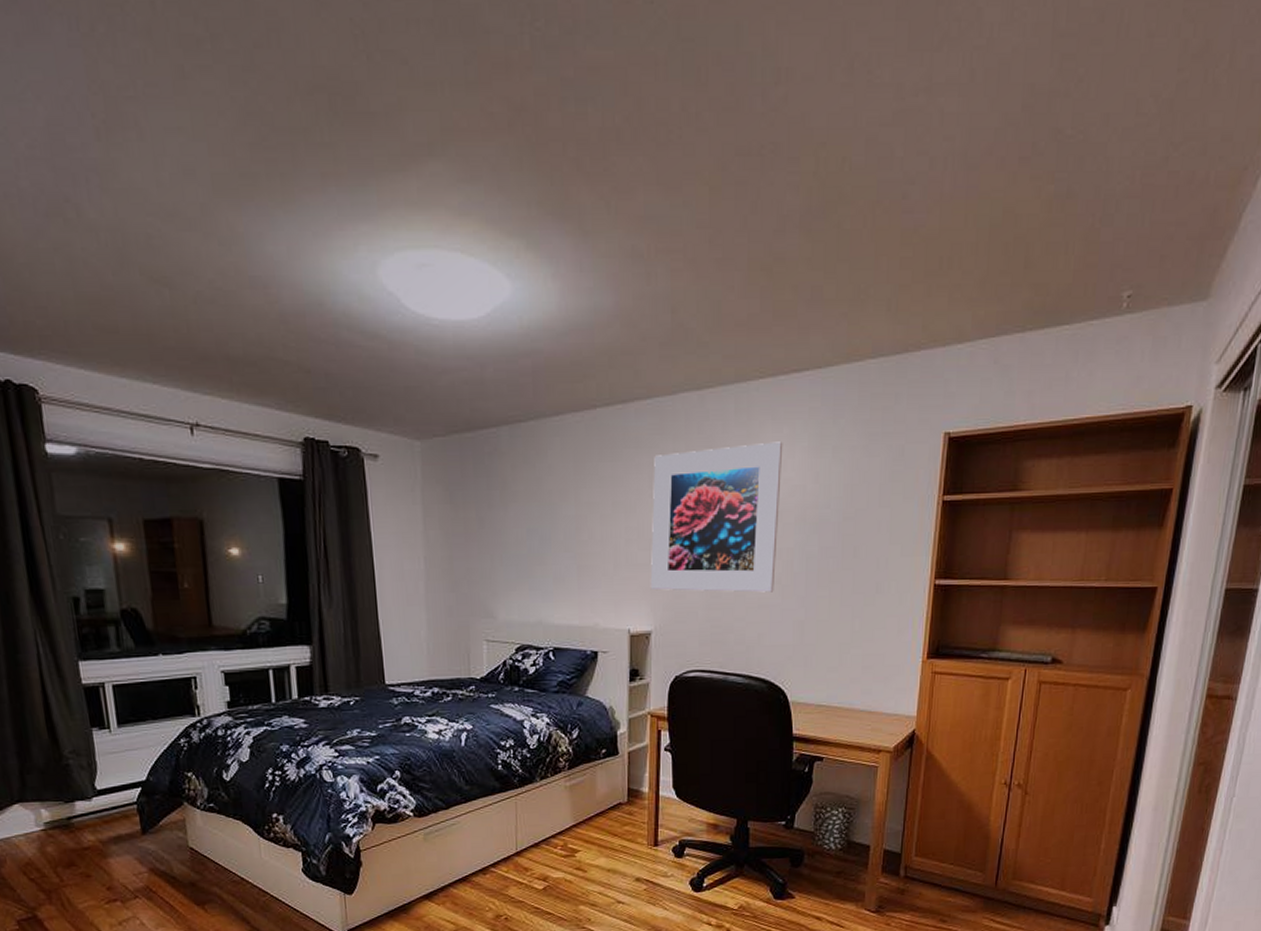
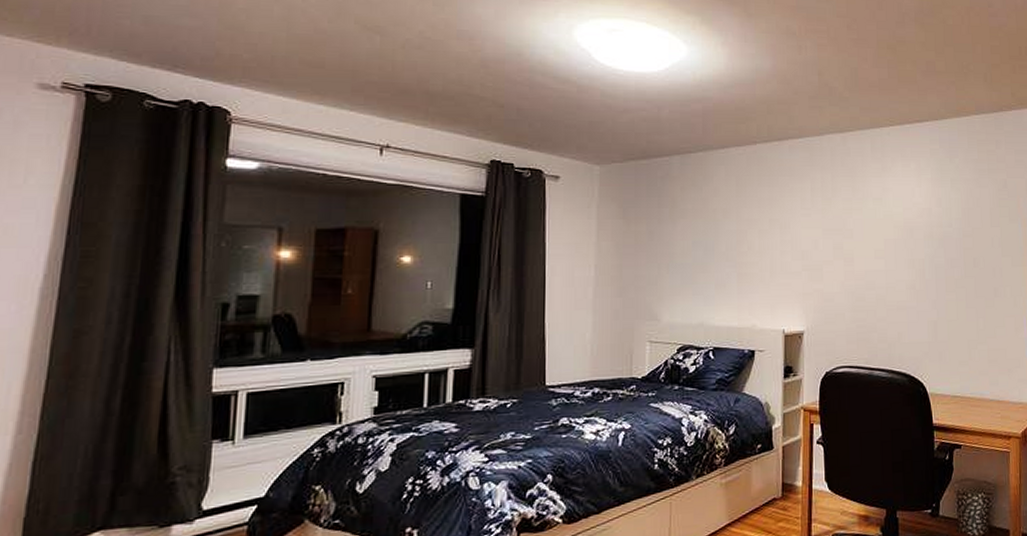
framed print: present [650,441,783,593] -> none [802,174,911,297]

